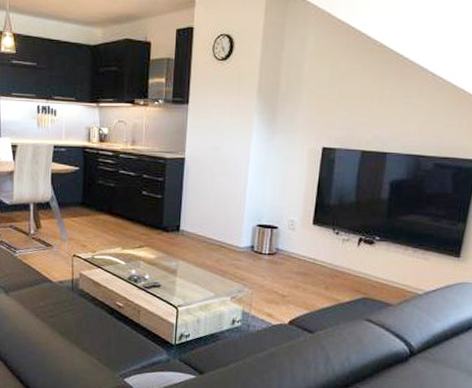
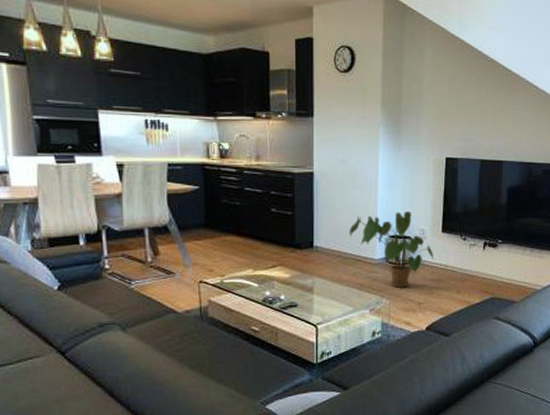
house plant: none [215,201,303,278] -> present [349,212,434,288]

